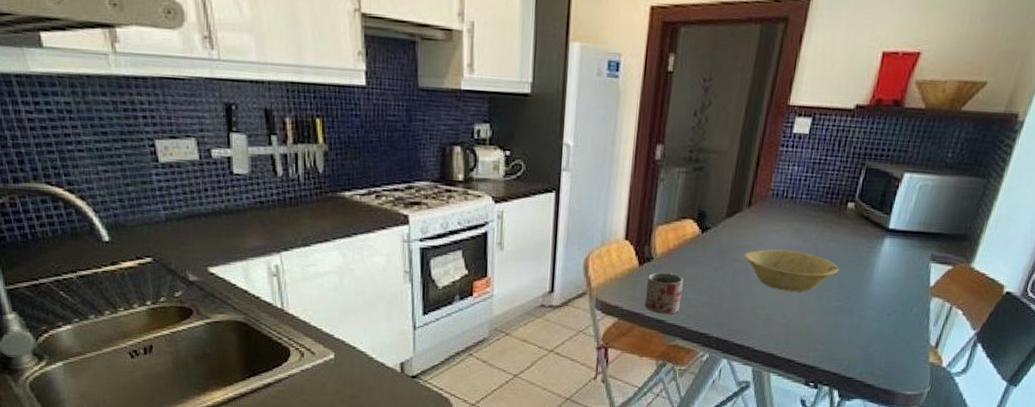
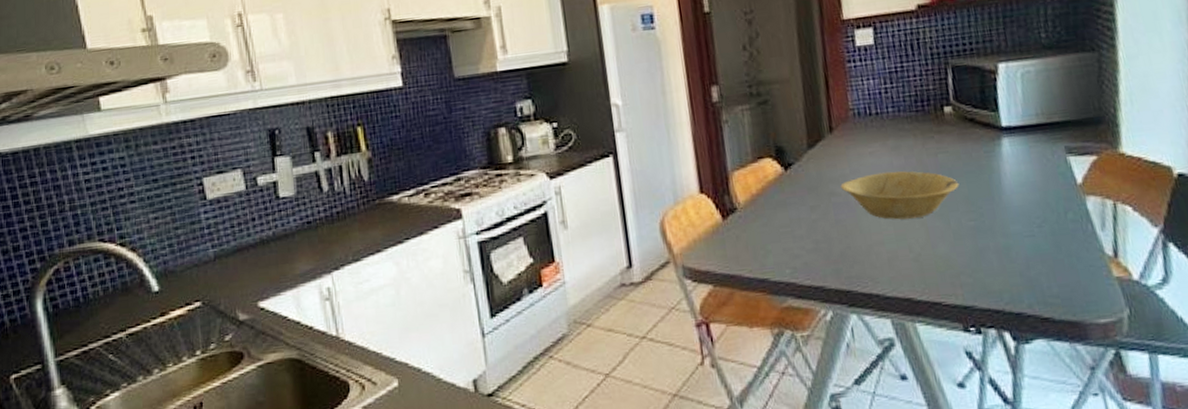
mug: present [644,272,683,314] -> none [736,221,782,271]

